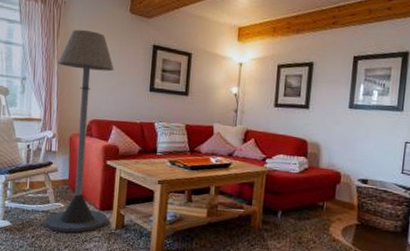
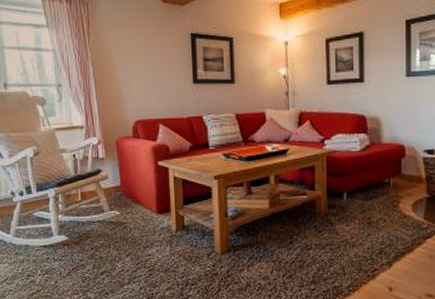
floor lamp: present [45,29,114,233] -> none [92,25,167,241]

